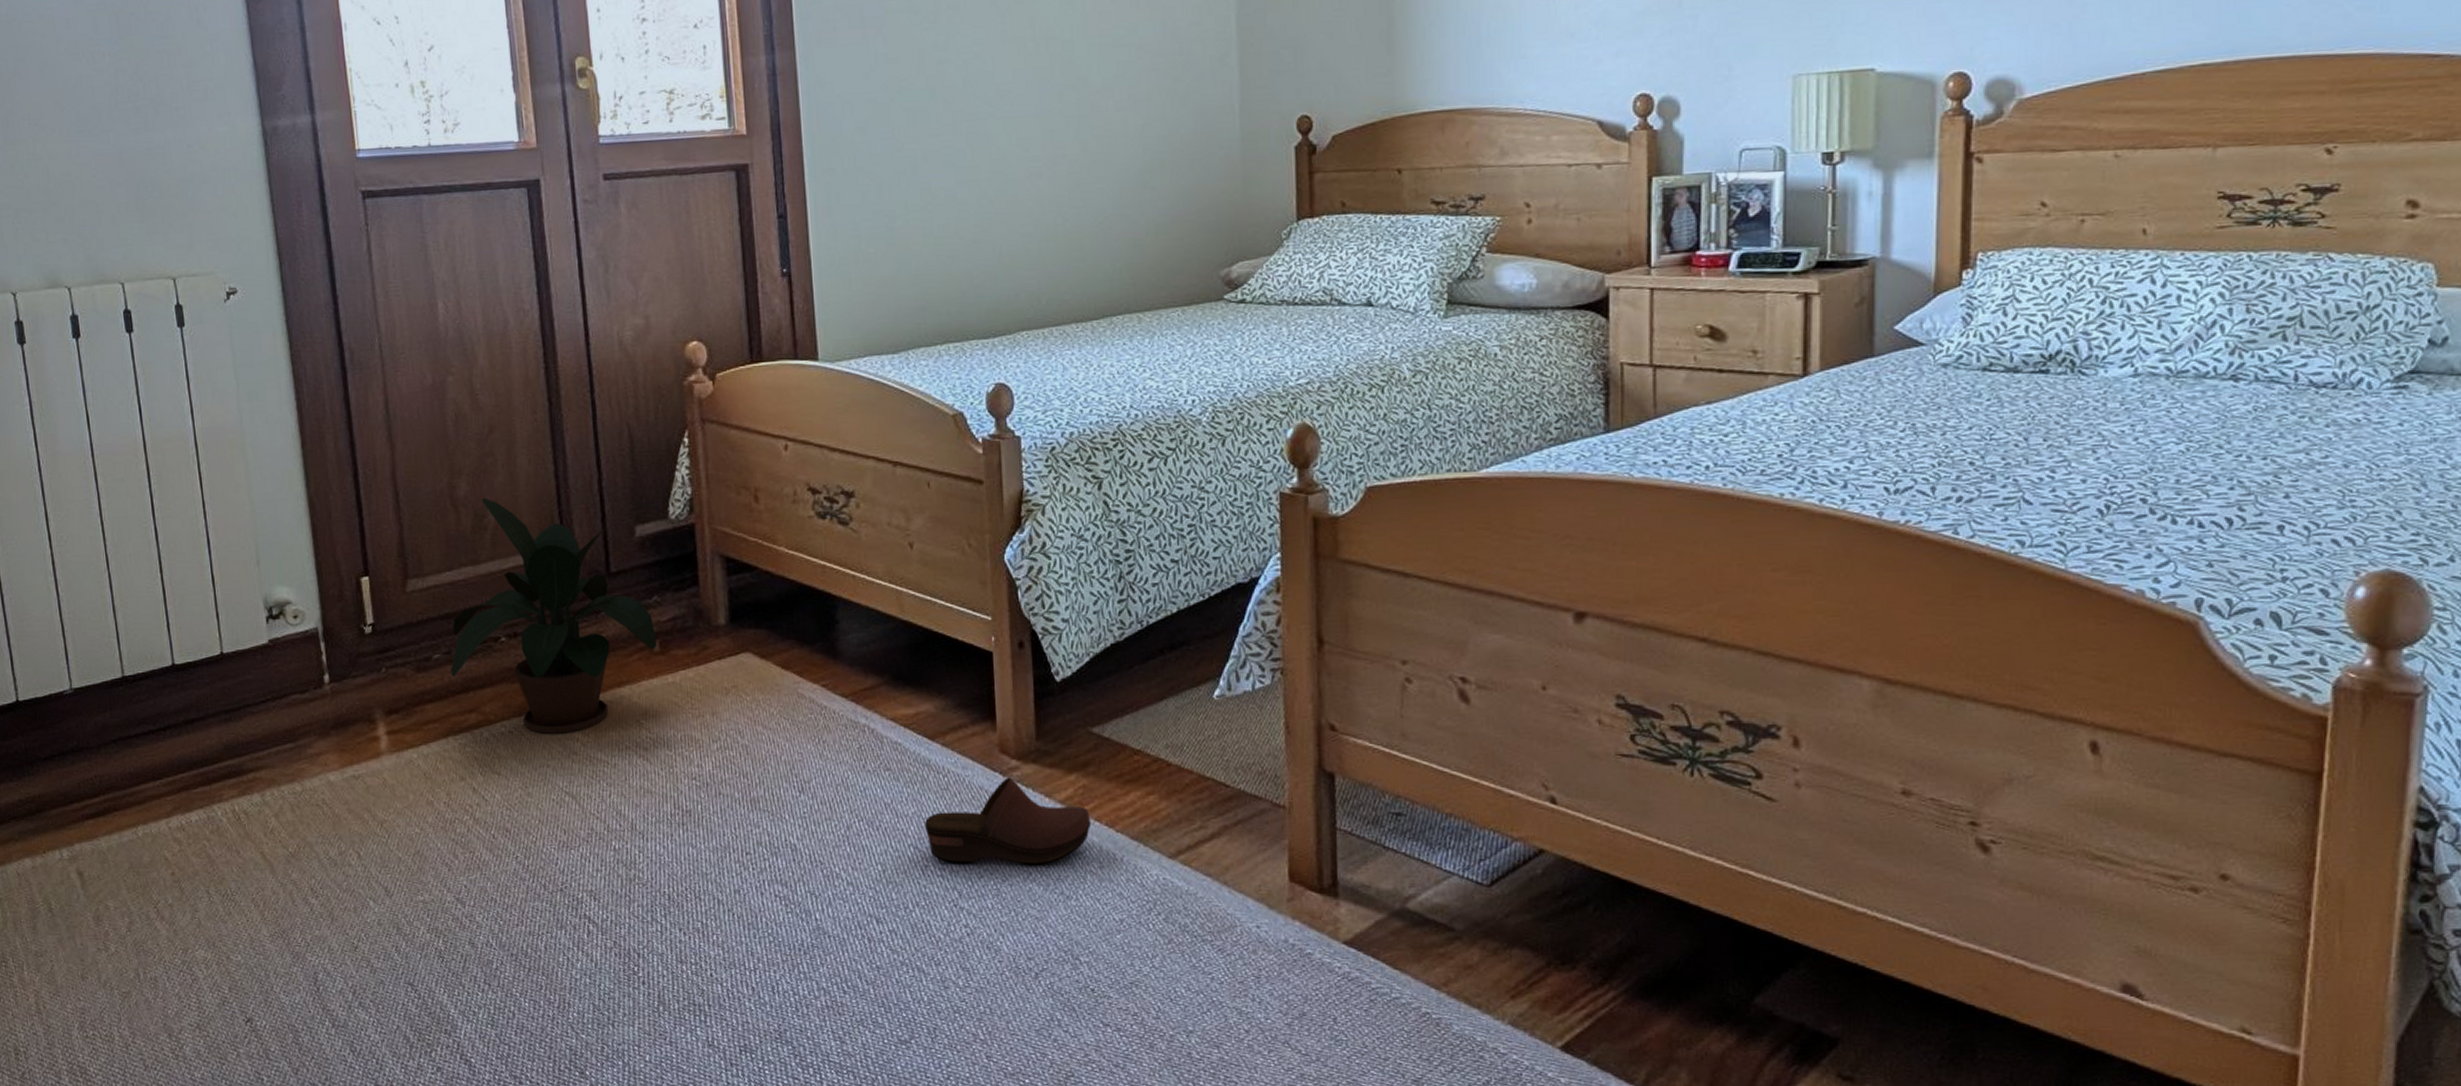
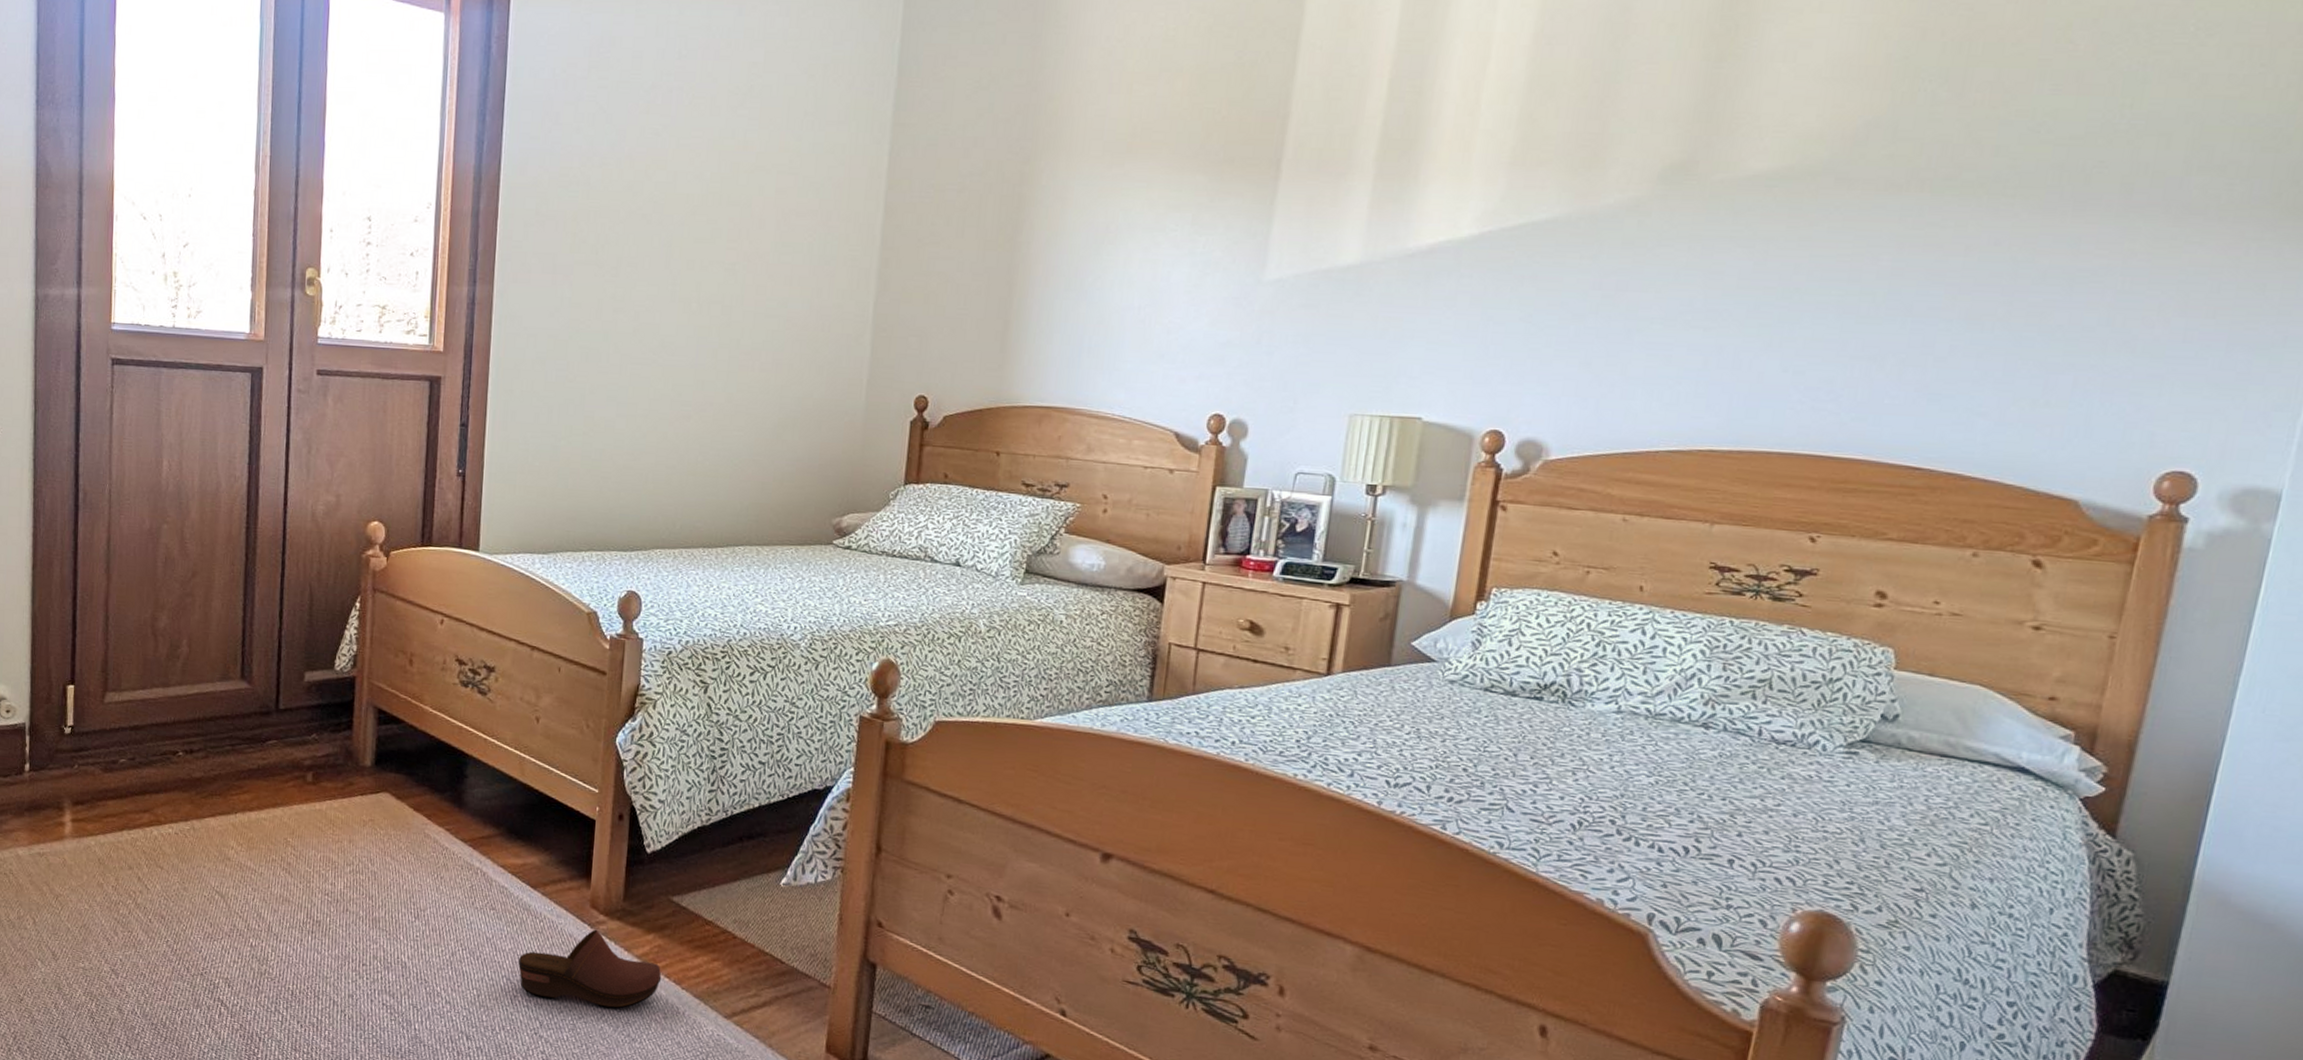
potted plant: present [450,497,657,734] -> none [132,631,311,841]

